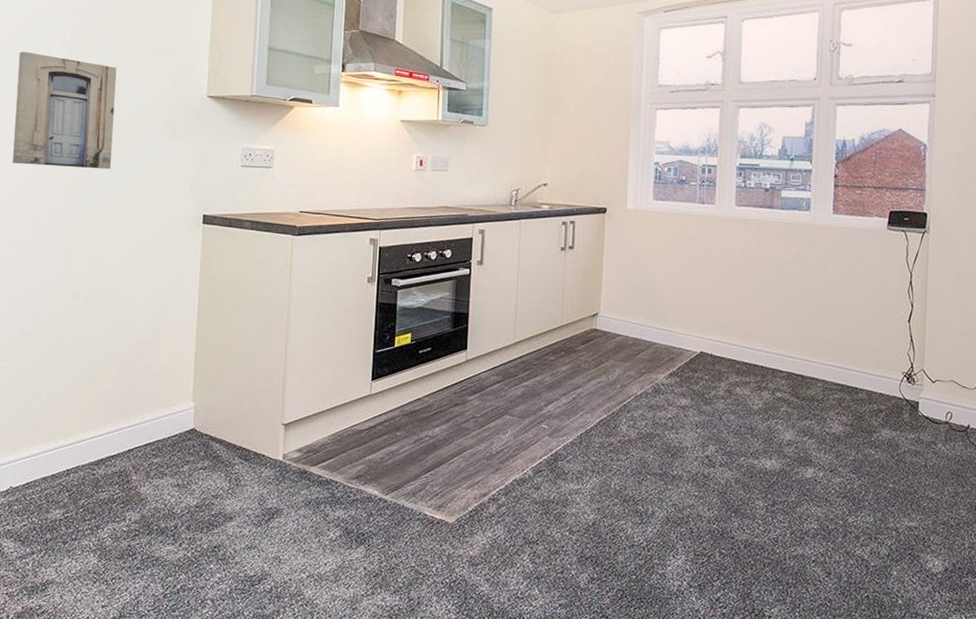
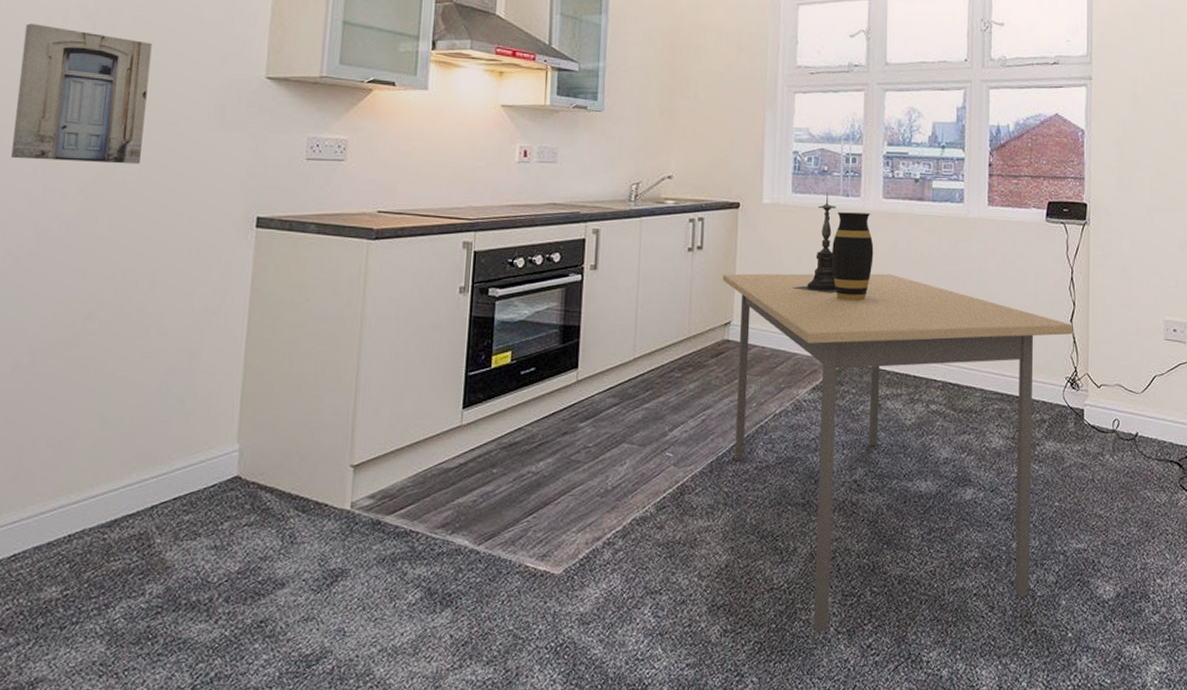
dining table: none [591,271,911,585] -> present [722,273,1073,633]
candle holder: none [653,199,693,291] -> present [793,192,837,294]
vase: none [688,218,727,298] -> present [832,212,874,301]

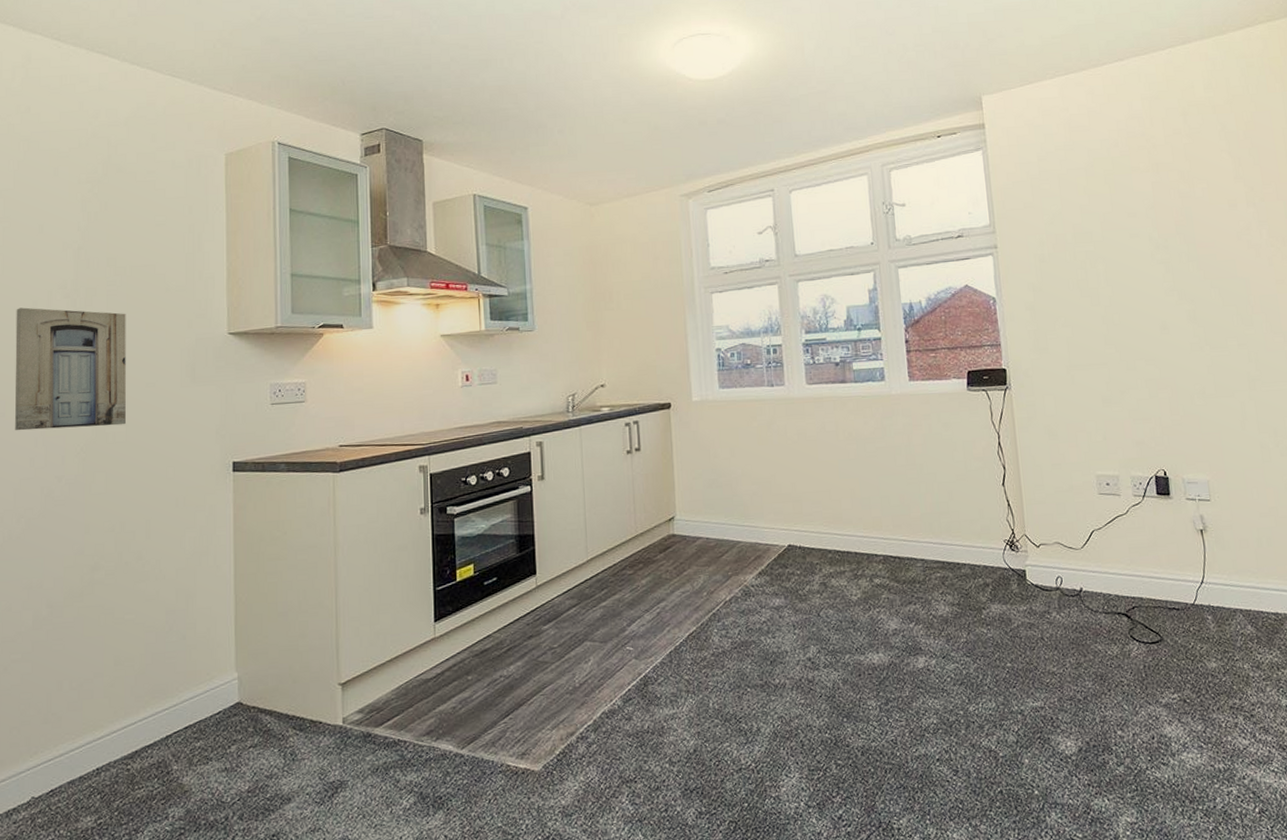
dining table: present [722,273,1073,633] -> none [661,456,1006,808]
candle holder: present [793,192,837,294] -> none [729,384,772,481]
vase: present [832,212,874,301] -> none [762,400,804,486]

